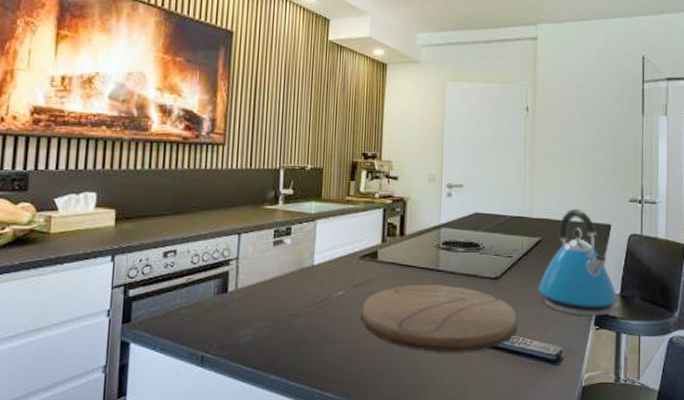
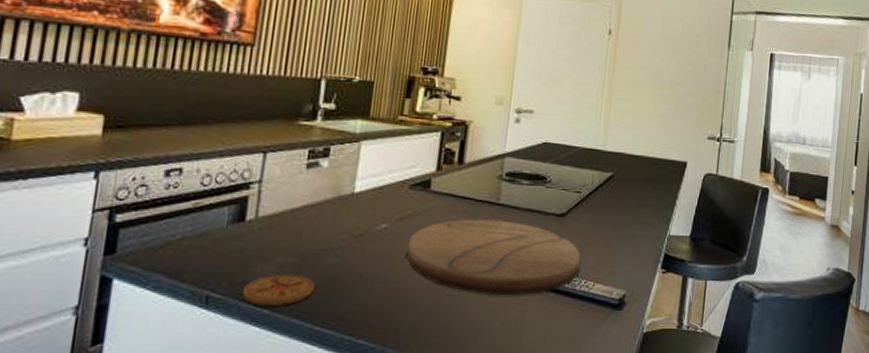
coaster: none [229,336,287,363] -> present [241,273,315,305]
kettle: present [538,208,618,316] -> none [605,143,688,259]

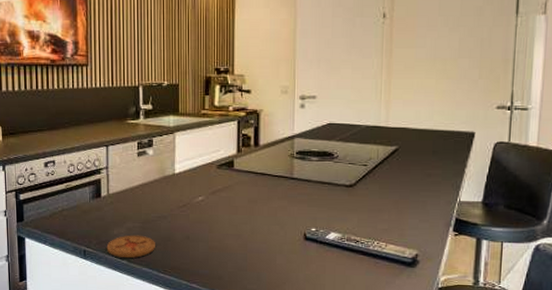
cutting board: present [407,219,581,296] -> none [222,191,372,253]

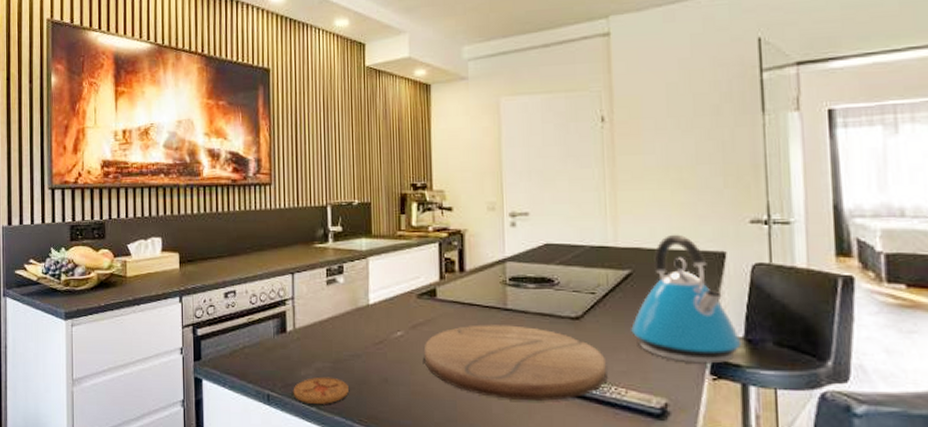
cutting board: none [222,191,372,253] -> present [425,325,608,401]
kettle: none [394,117,480,223] -> present [631,234,742,364]

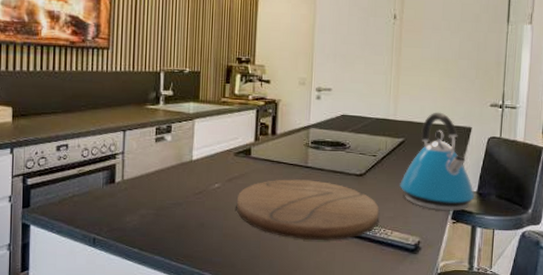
coaster: present [293,376,349,404] -> none [117,222,169,246]

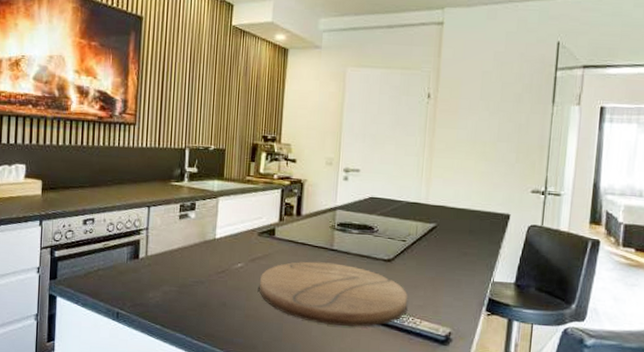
kettle: present [400,112,475,211] -> none [430,197,512,303]

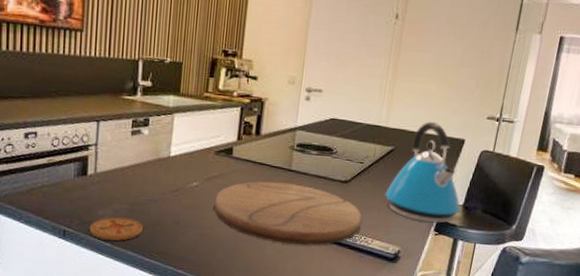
coaster: none [140,299,191,323] -> present [89,217,143,241]
kettle: none [430,197,512,303] -> present [385,121,461,224]

